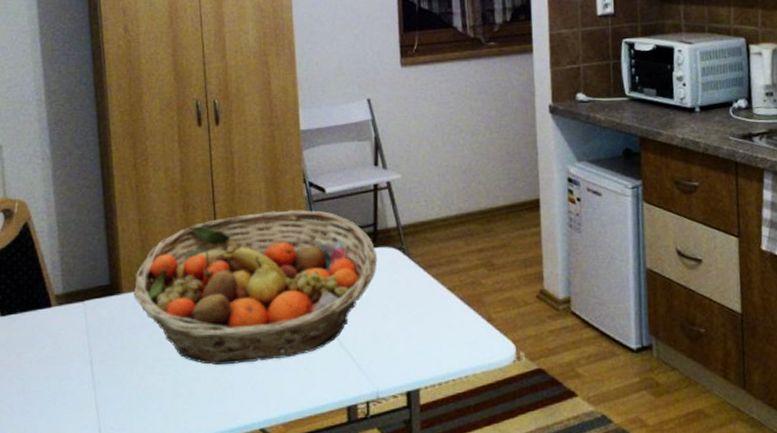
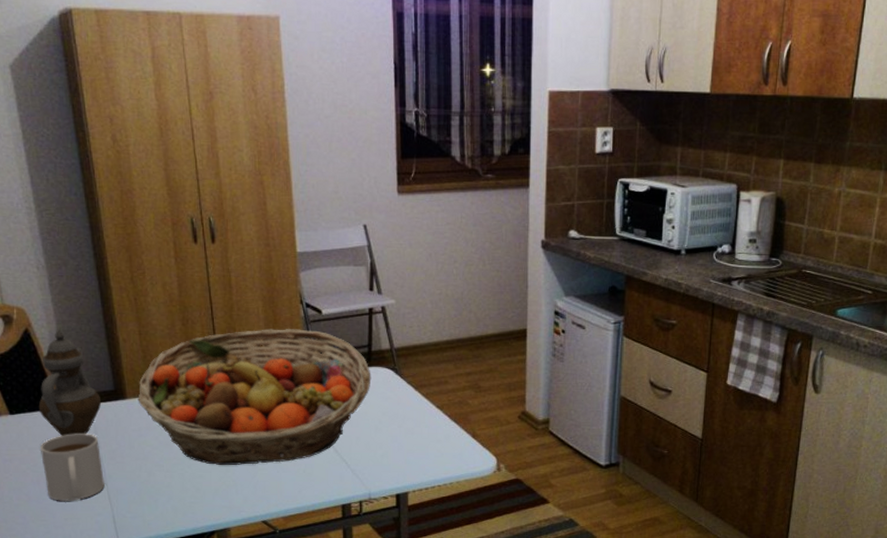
mug: none [29,334,94,413] -> present [40,434,106,501]
teapot: none [30,219,95,338] -> present [38,327,101,436]

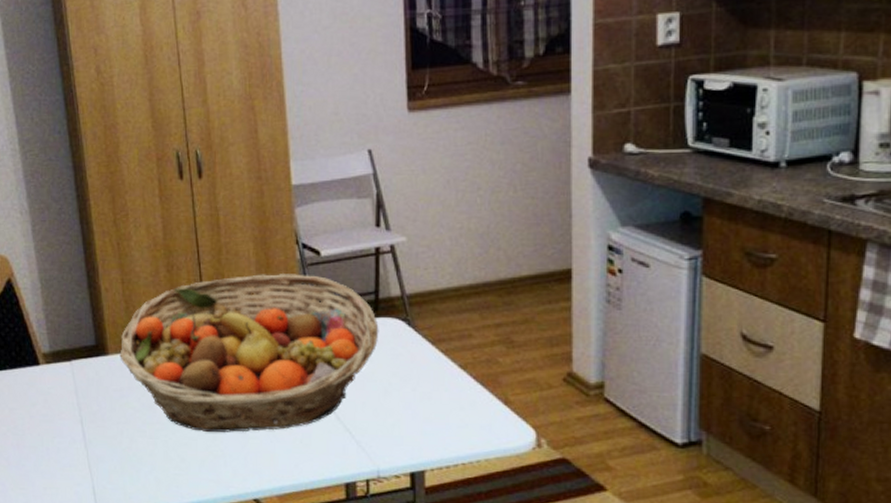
teapot: present [38,327,101,436] -> none [19,276,82,396]
mug: present [40,434,106,501] -> none [21,393,86,468]

